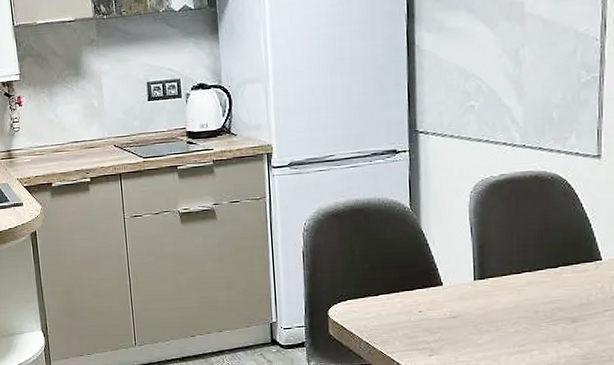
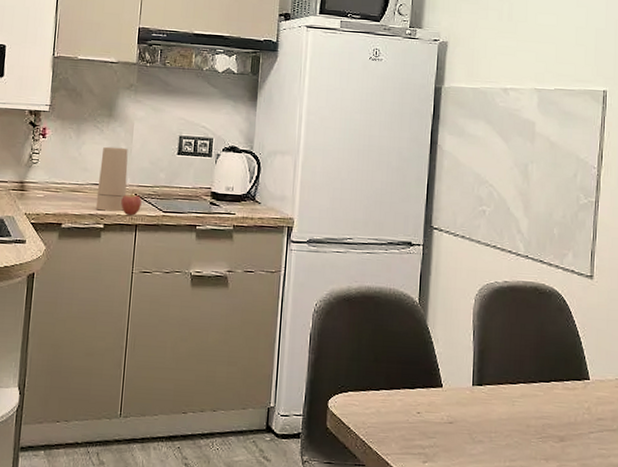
canister: none [76,103,107,166] -> present [95,146,128,212]
fruit: none [102,142,122,167] -> present [121,190,142,217]

